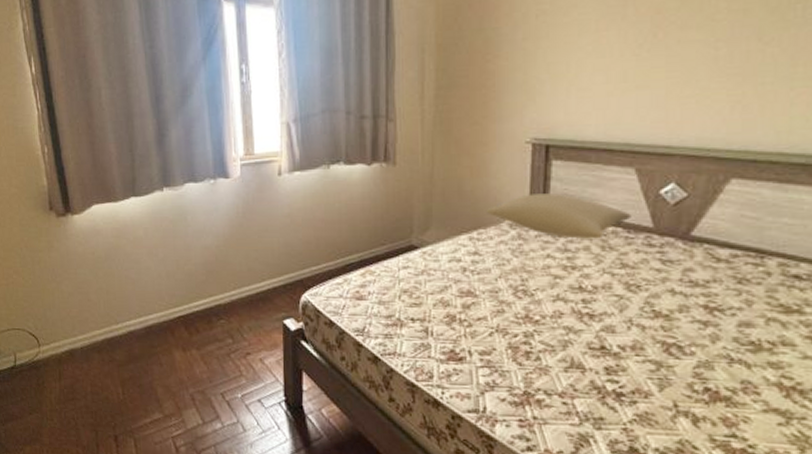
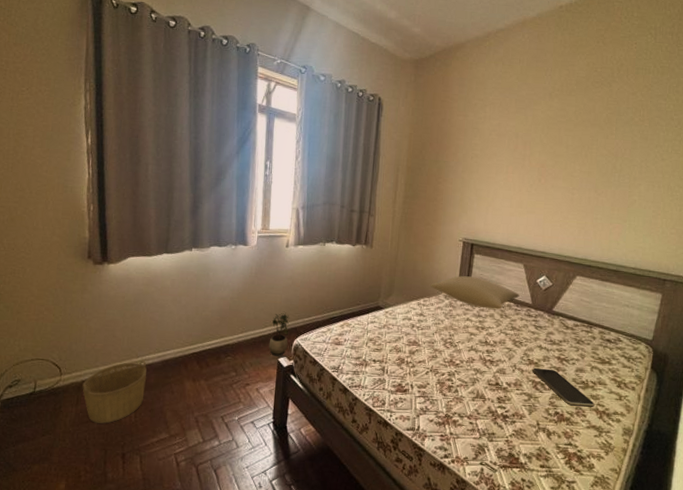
basket: none [63,326,130,401] -> present [82,360,147,424]
potted plant: none [269,259,294,318] -> present [268,311,289,357]
mobile phone: none [660,323,775,380] -> present [532,368,595,407]

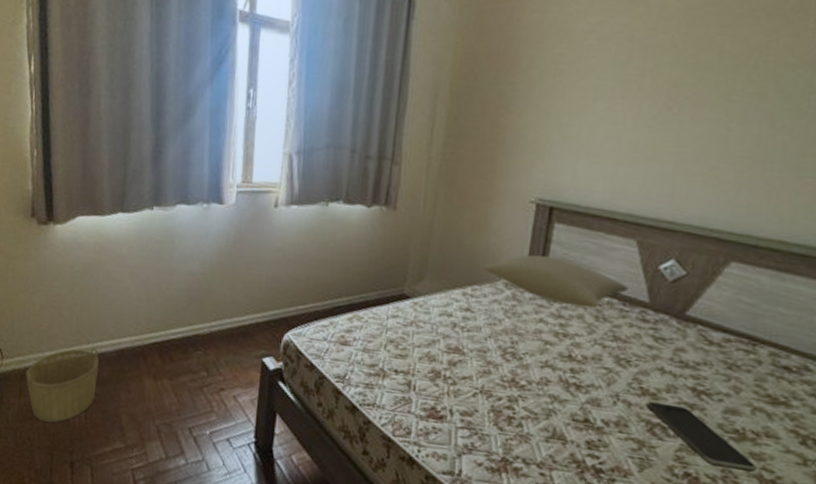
potted plant: present [268,311,289,357] -> none [250,294,278,356]

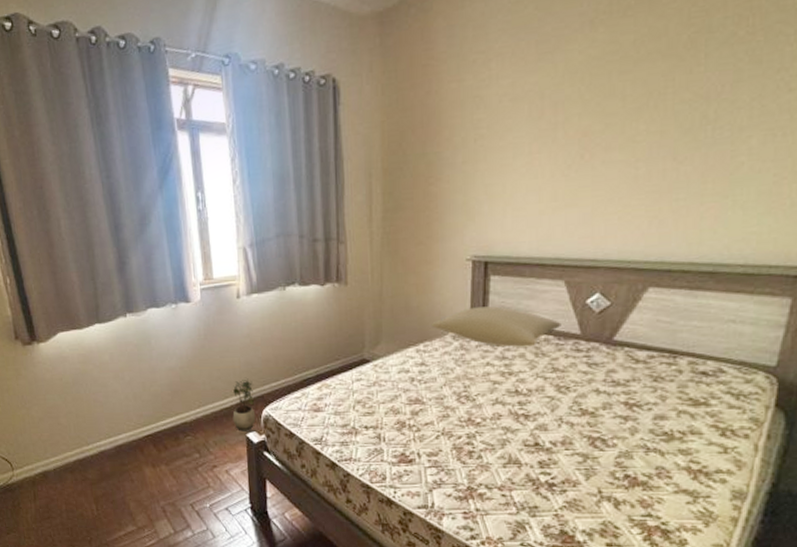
basket: present [25,347,99,423] -> none [36,447,103,518]
potted plant: none [250,294,278,356] -> present [232,377,256,432]
mobile phone: present [646,401,757,472] -> none [587,419,685,465]

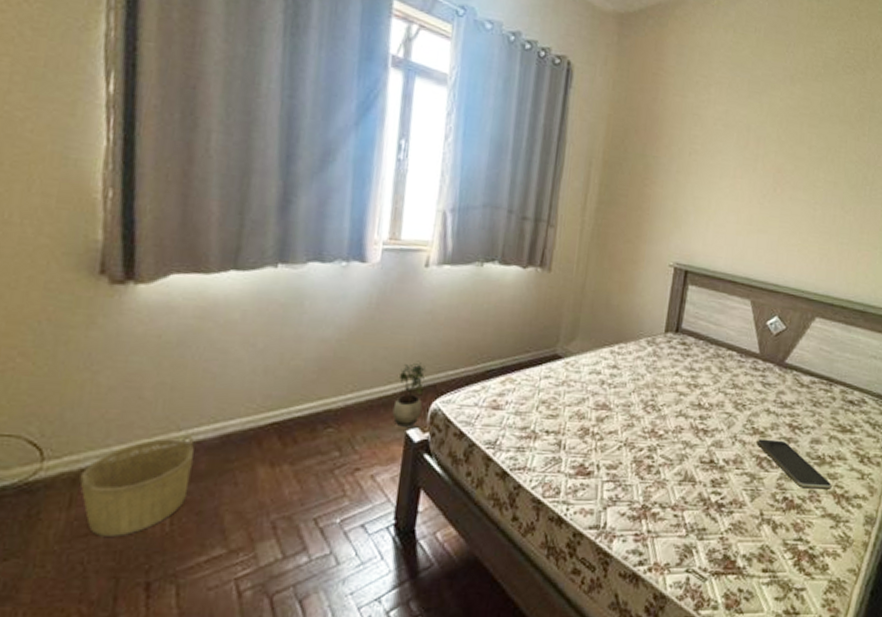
basket: none [36,447,103,518] -> present [79,434,195,536]
pillow: present [431,306,561,347] -> none [628,314,745,361]
mobile phone: none [587,419,685,465] -> present [757,439,832,489]

